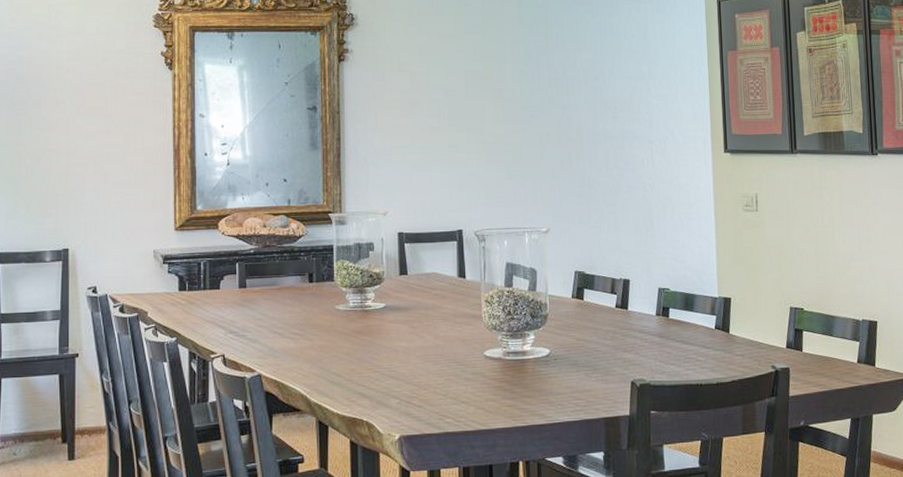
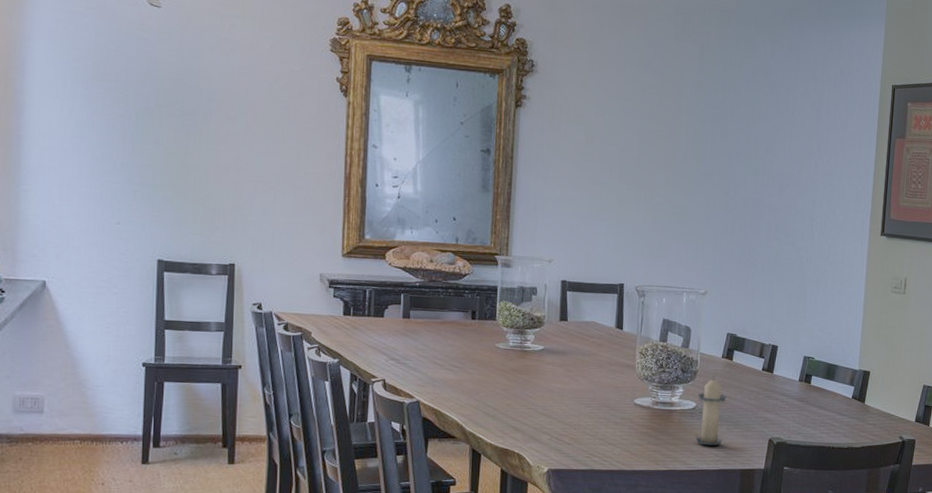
candle: none [550,318,582,395] -> present [695,375,727,446]

